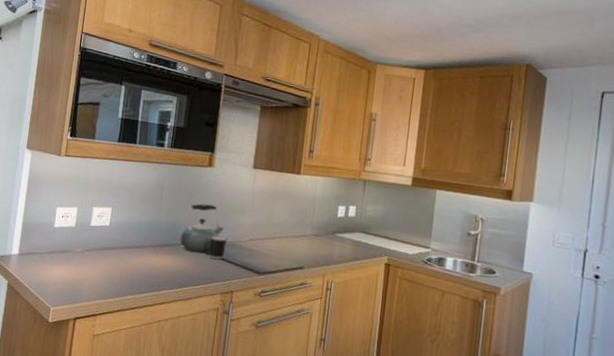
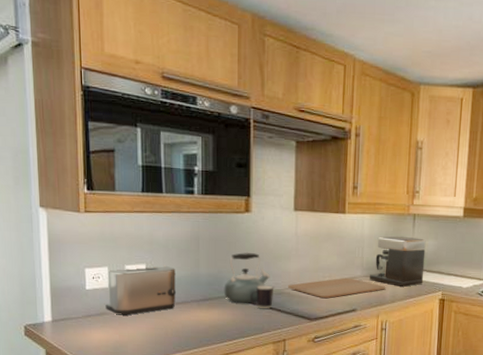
toaster: none [68,210,138,255] -> present [104,265,177,316]
chopping board: none [239,235,334,254] -> present [287,277,386,299]
coffee maker: none [318,198,375,249] -> present [369,236,426,287]

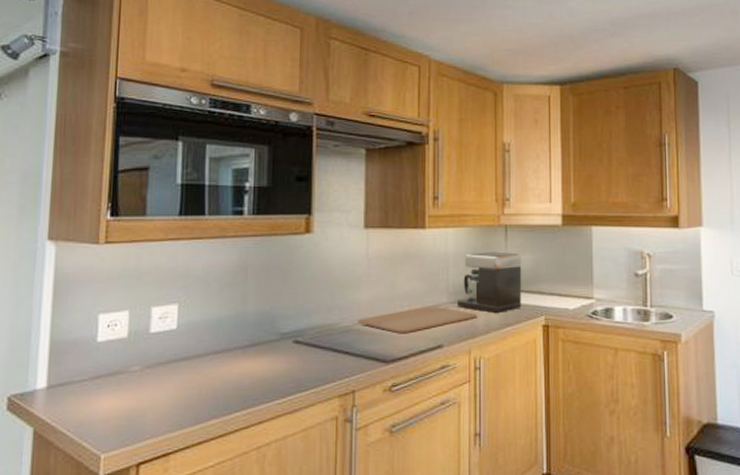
toaster: present [104,265,177,316] -> none [120,304,216,373]
kettle: present [223,253,270,303] -> none [276,282,335,346]
mug: present [250,285,274,308] -> none [310,321,341,352]

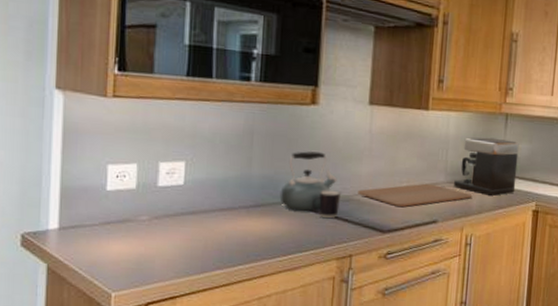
kettle: none [276,282,335,346] -> present [279,151,337,211]
mug: none [310,321,341,352] -> present [312,190,342,218]

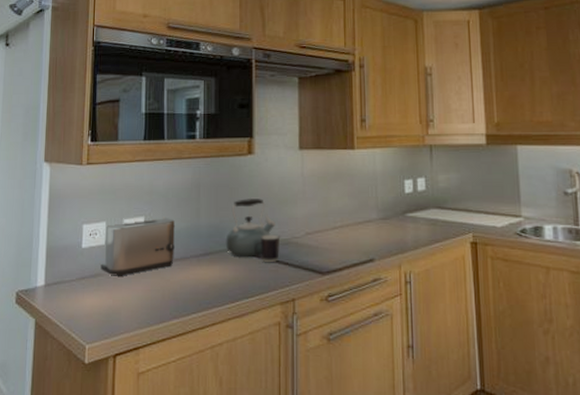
toaster: none [129,163,222,224] -> present [99,217,176,276]
chopping board: present [357,183,473,208] -> none [294,221,407,248]
coffee maker: present [453,137,519,196] -> none [385,170,450,229]

